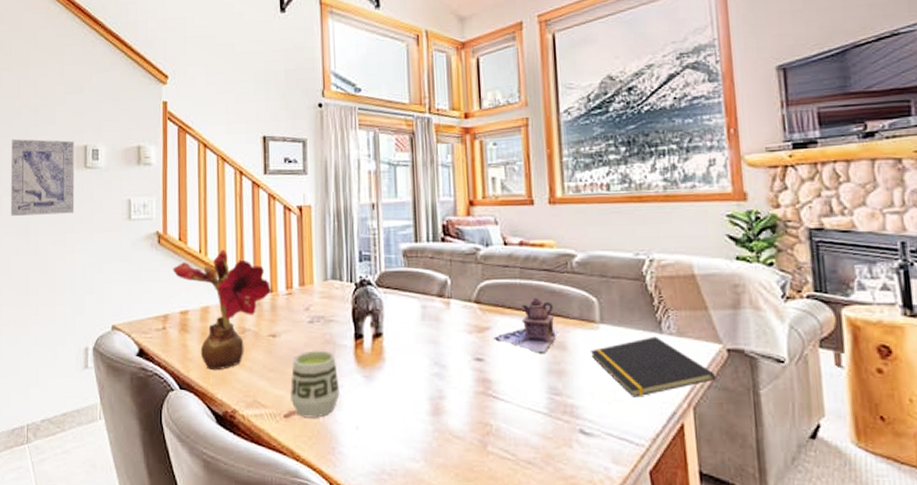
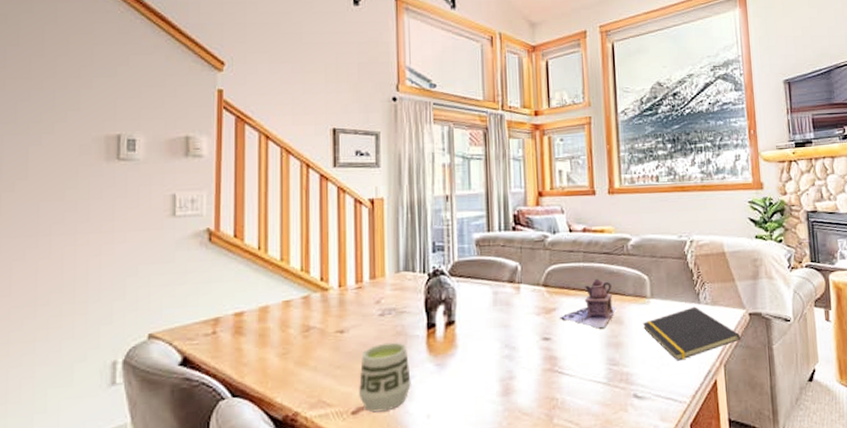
wall art: present [11,138,75,216] -> none [14,125,104,215]
flower: present [173,249,272,371] -> none [226,245,340,374]

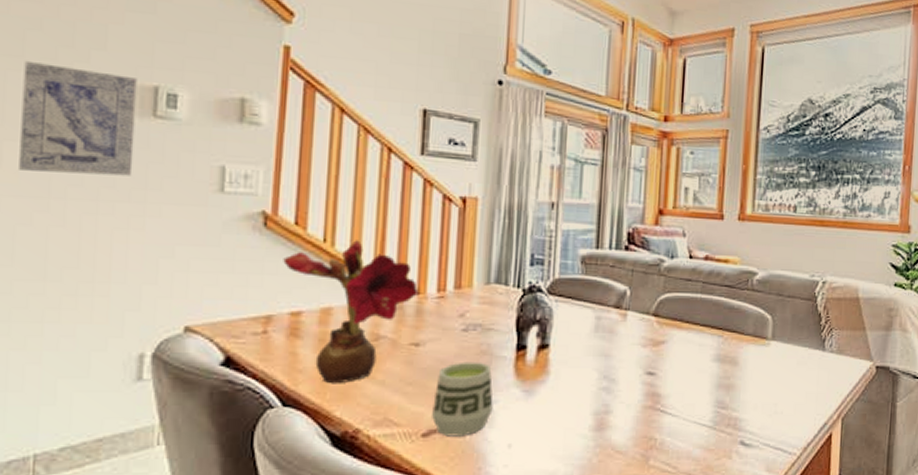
wall art: none [14,125,104,215] -> present [19,60,138,176]
flower: none [226,245,340,374] -> present [283,240,419,384]
teapot: present [560,279,618,330] -> none [668,314,734,369]
notepad: present [642,306,741,361] -> none [759,353,864,410]

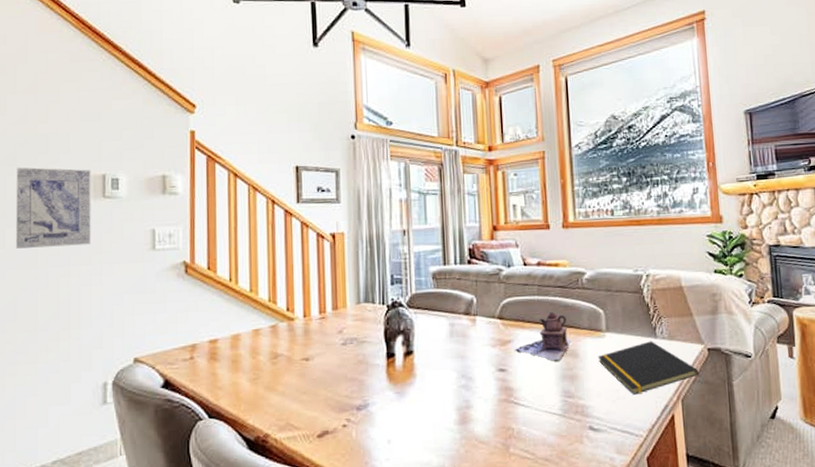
flower: present [283,240,419,384] -> none [201,277,305,397]
cup: present [432,362,493,437] -> none [324,370,373,437]
teapot: none [668,314,734,369] -> present [515,312,573,362]
notepad: none [759,353,864,410] -> present [597,341,700,395]

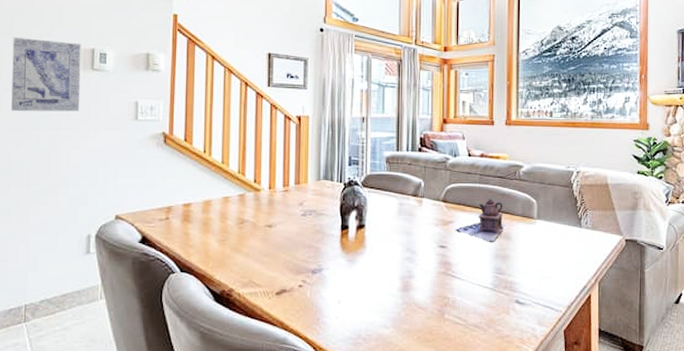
notepad: present [597,341,700,395] -> none [528,230,616,275]

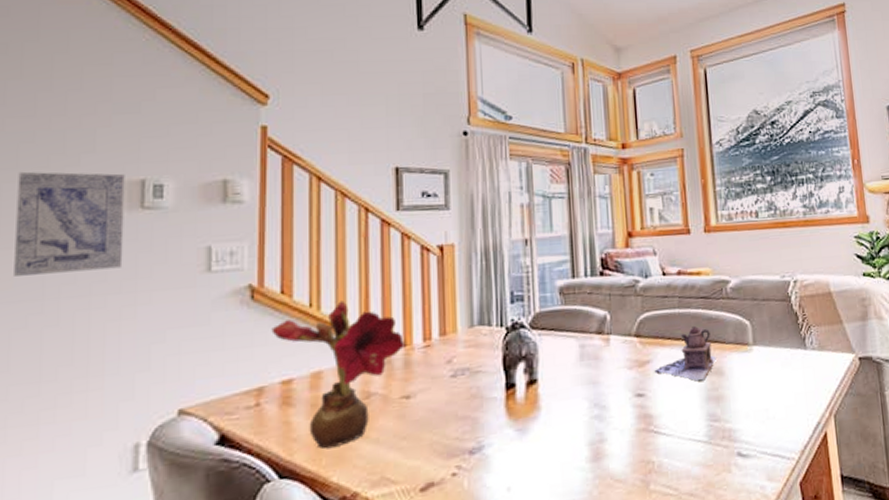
flower: none [177,151,270,256] -> present [271,301,406,450]

